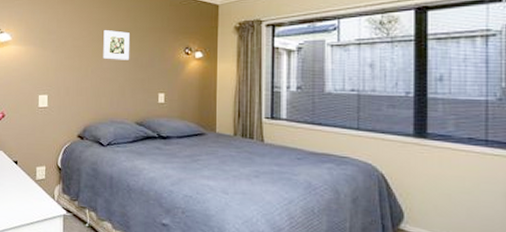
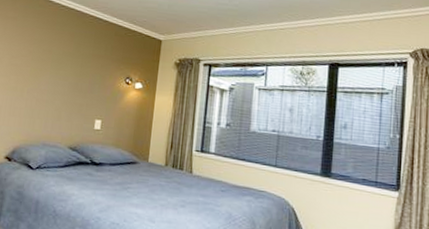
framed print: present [103,30,129,60] -> none [41,52,72,84]

